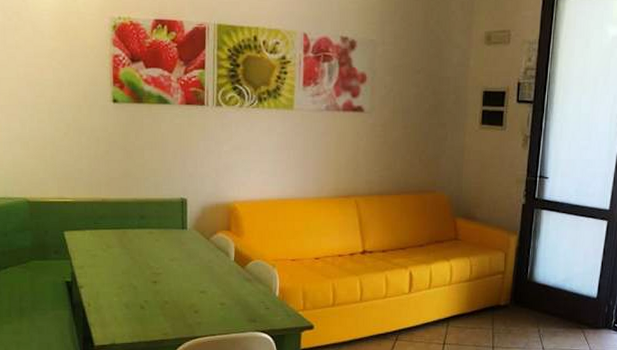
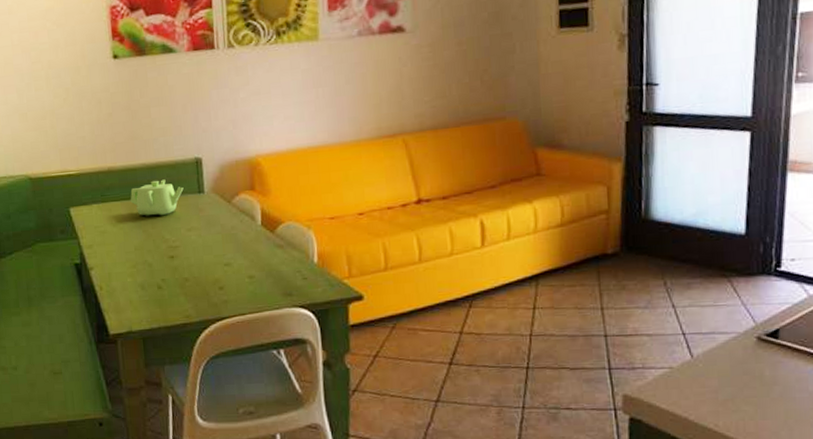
teapot: none [121,214,169,246] -> present [130,179,184,216]

